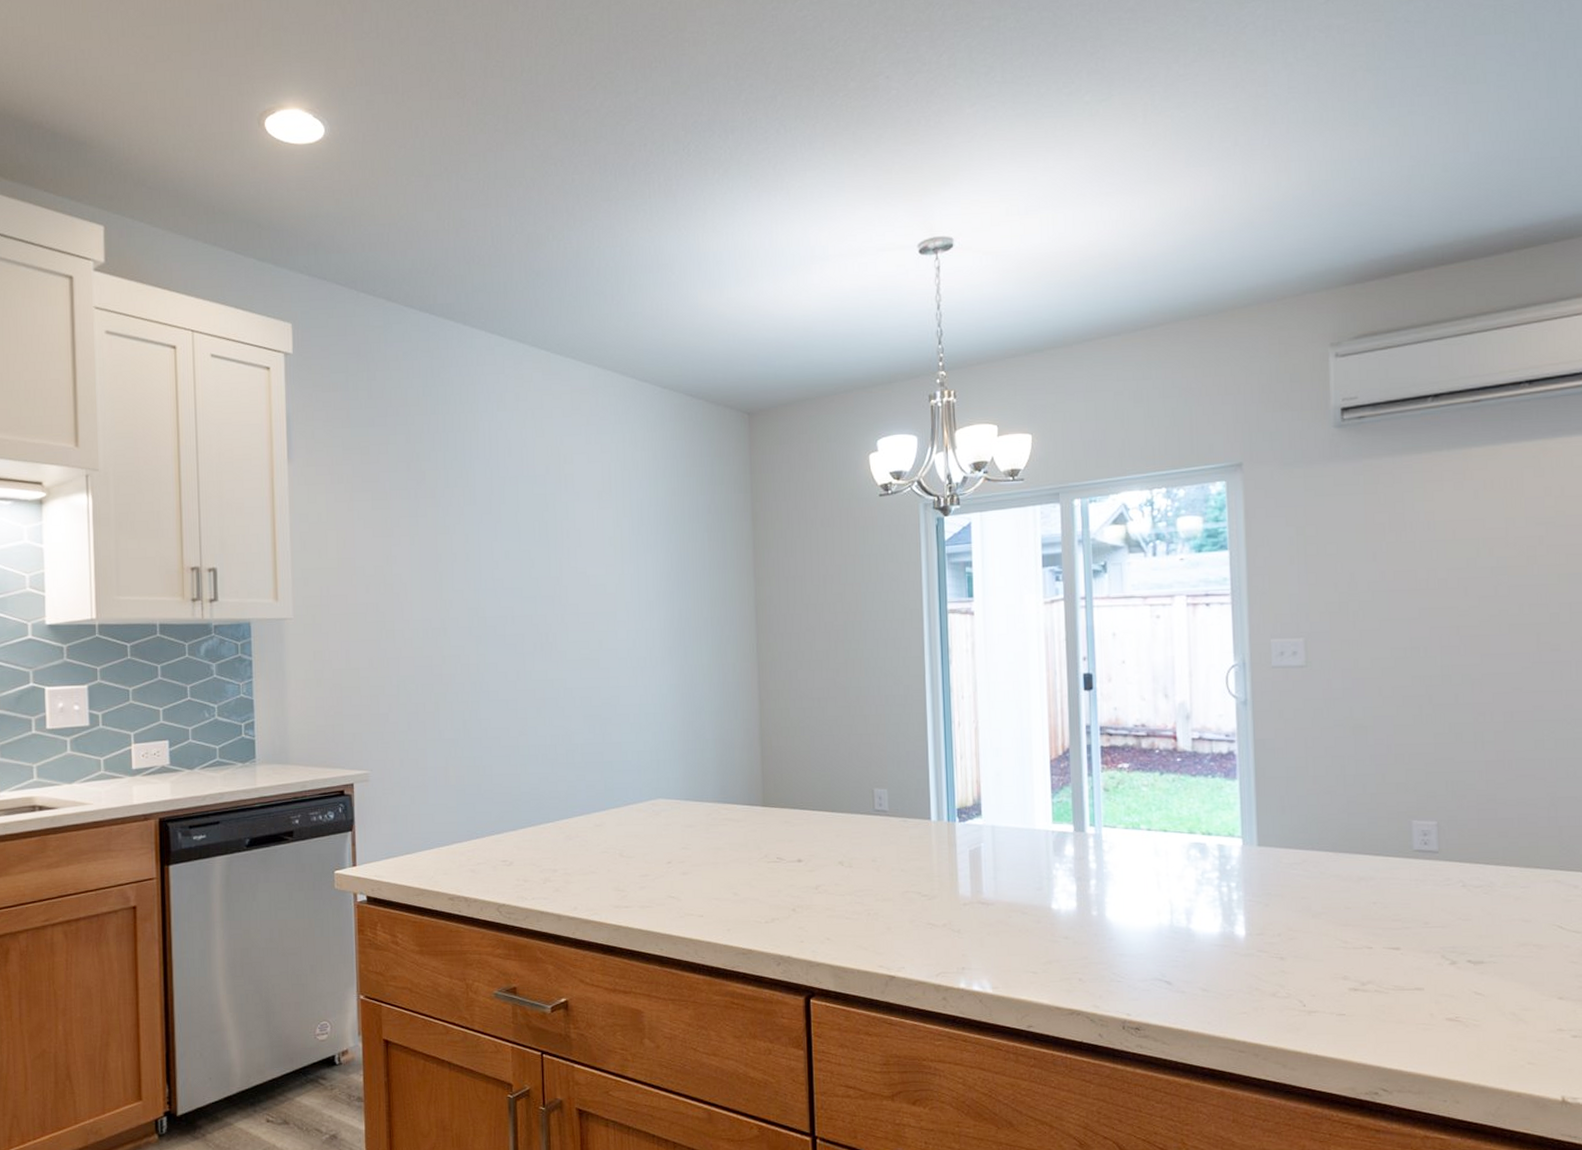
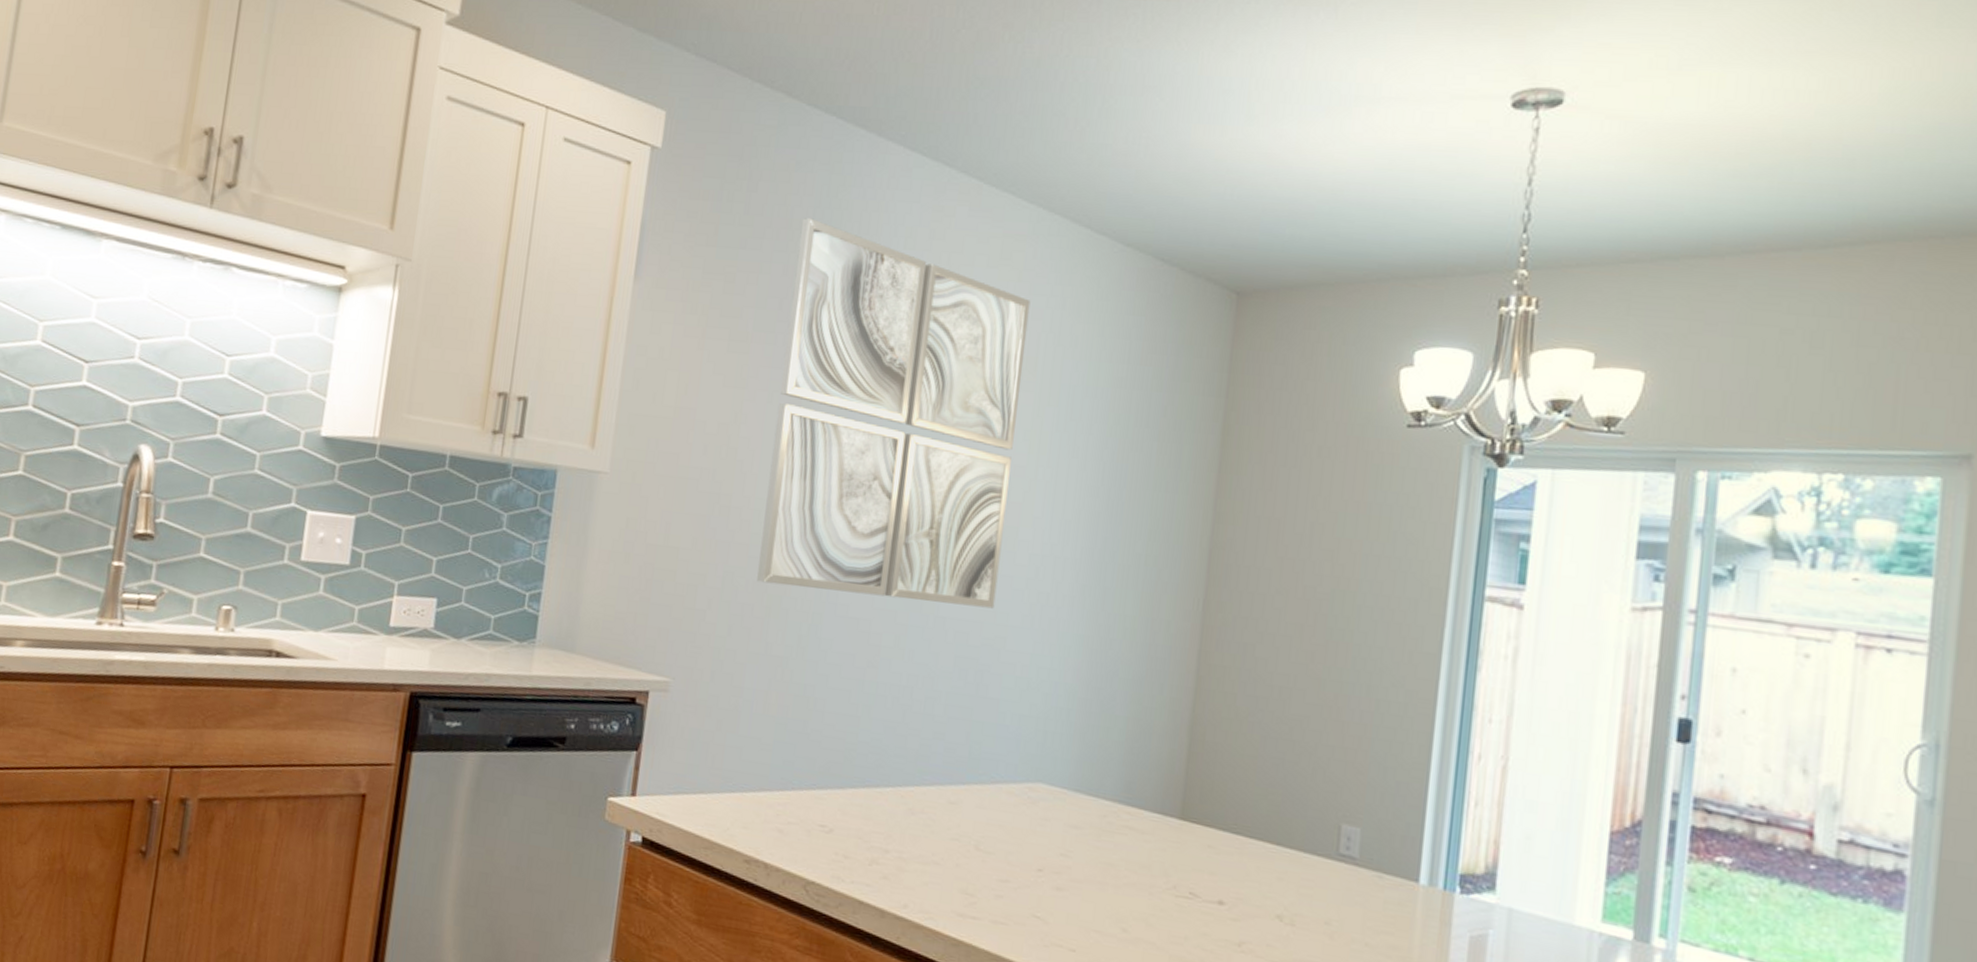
wall art: none [415,396,607,685] -> present [757,218,1031,609]

